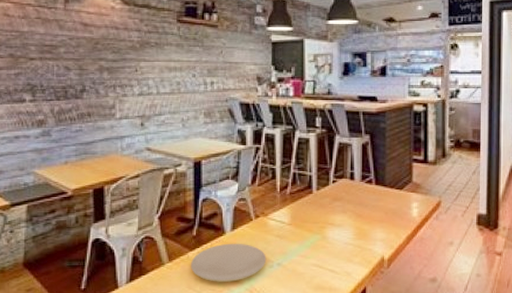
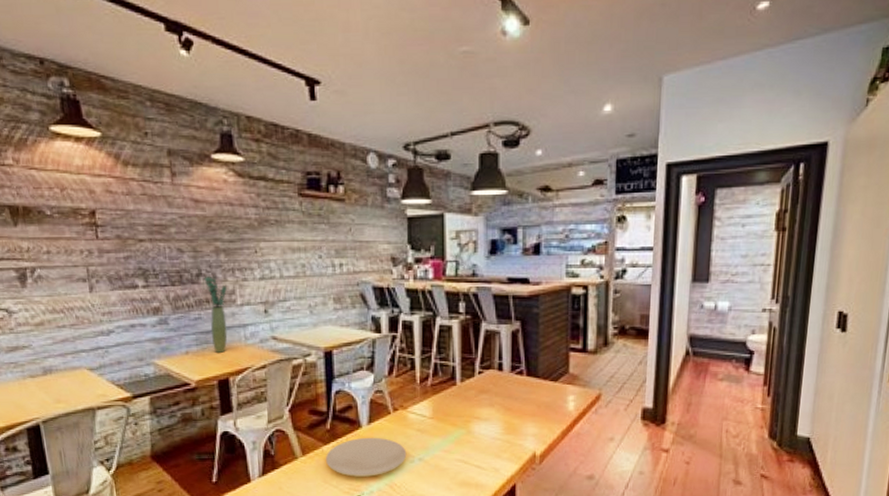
vase: none [87,90,108,164] -> present [203,274,228,354]

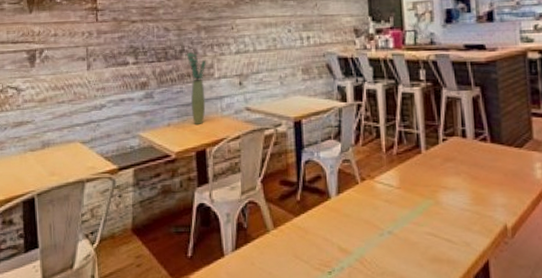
plate: present [325,437,407,477] -> none [296,208,376,251]

